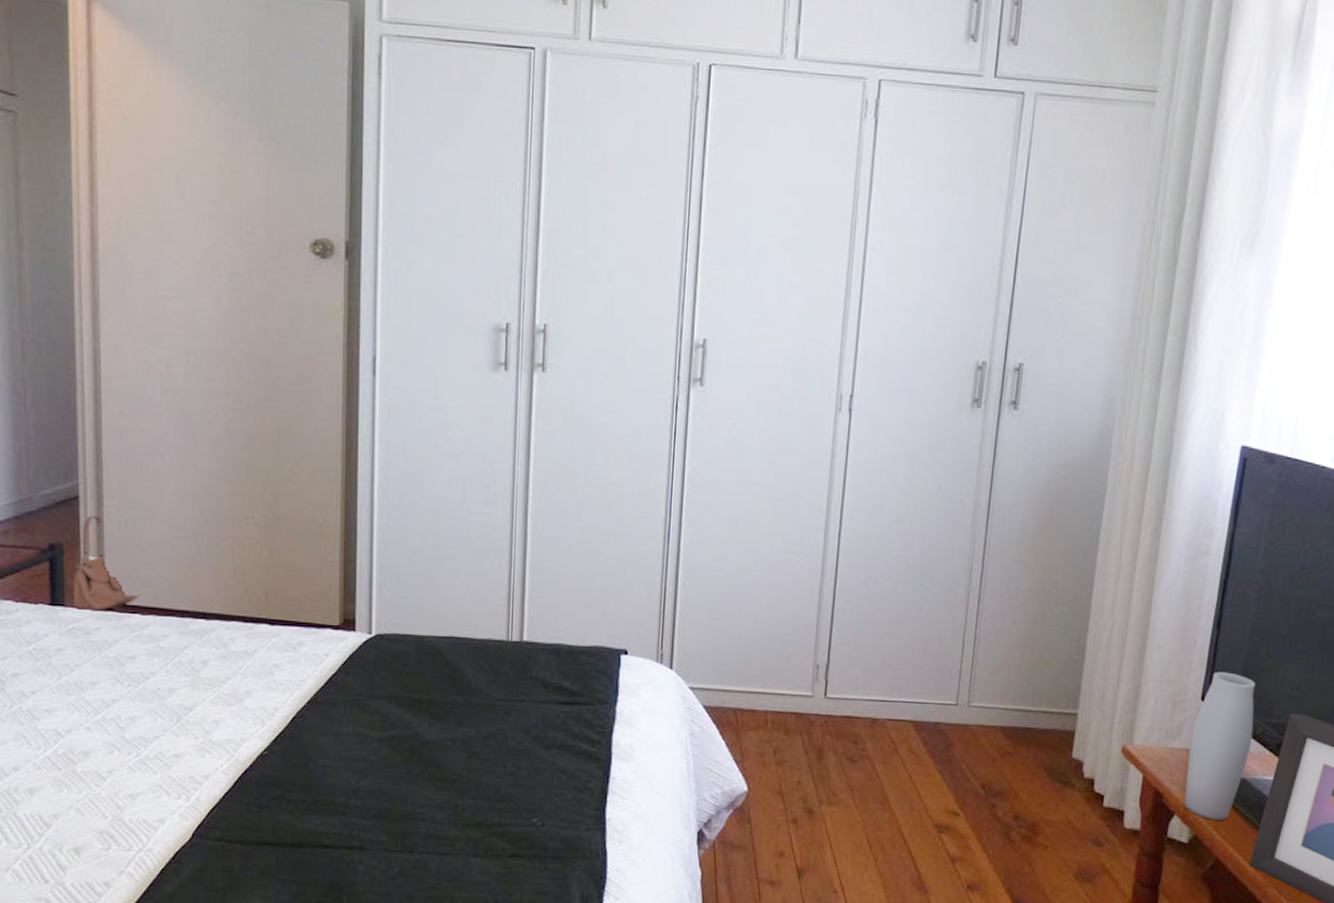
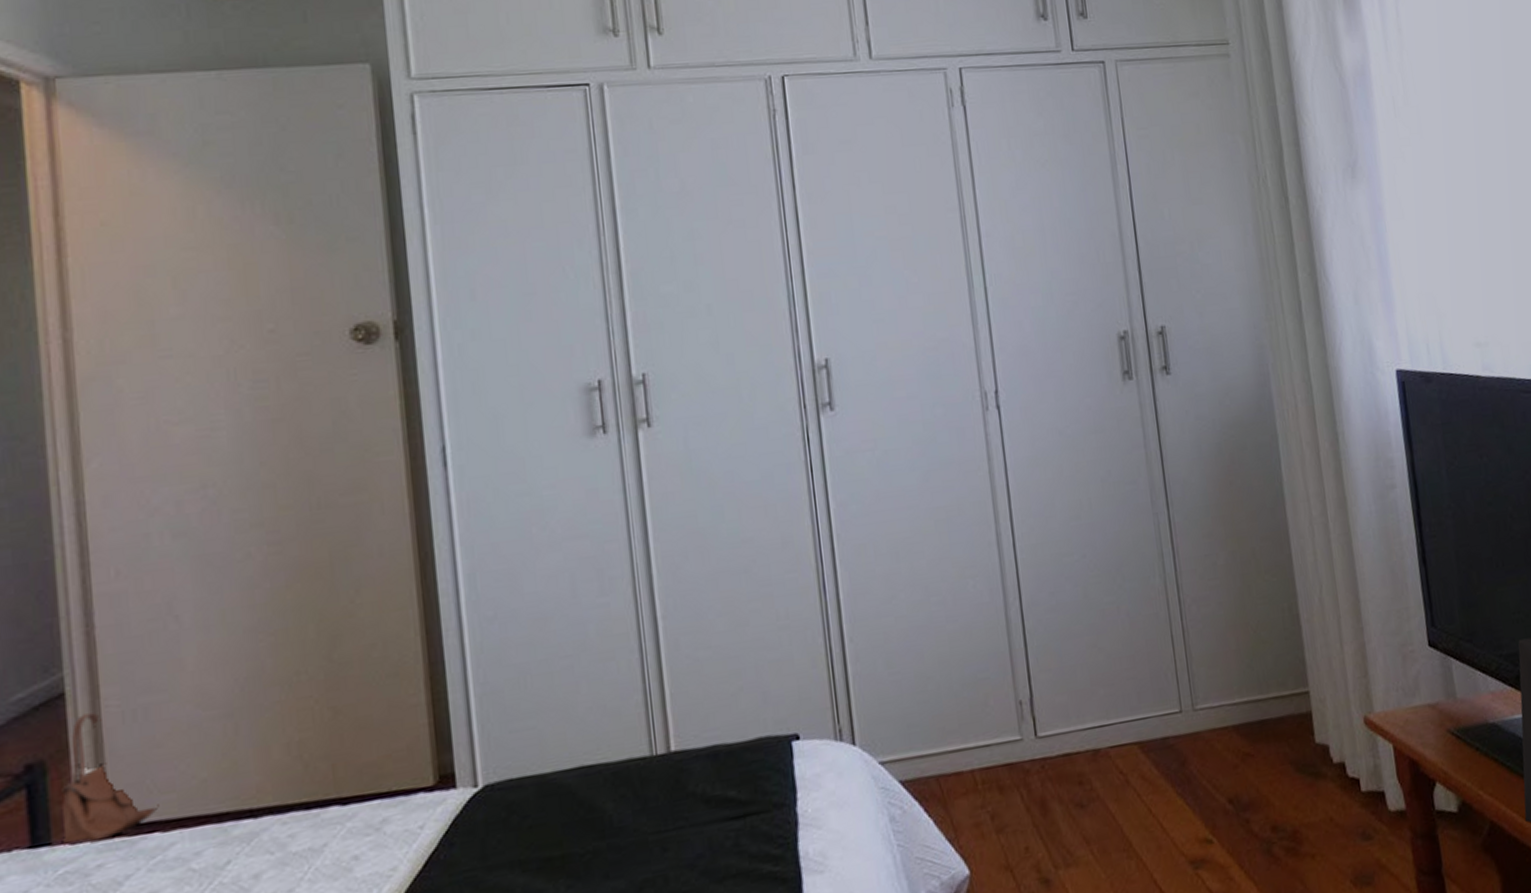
vase: present [1184,671,1256,821] -> none [1429,609,1492,779]

